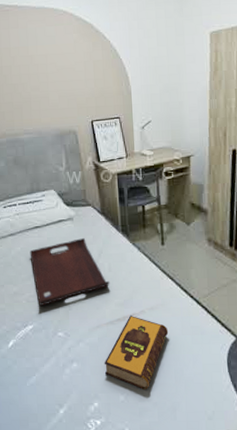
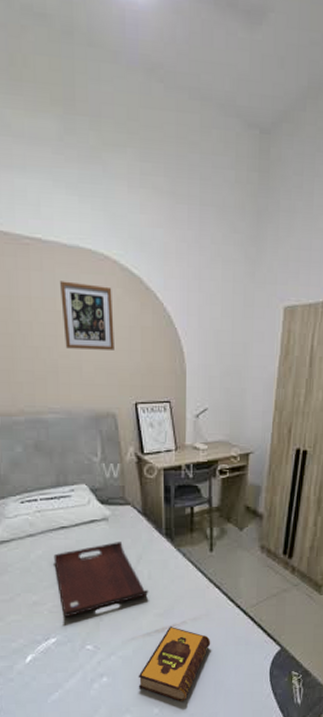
picture frame: none [31,33,73,83] -> present [60,281,114,350]

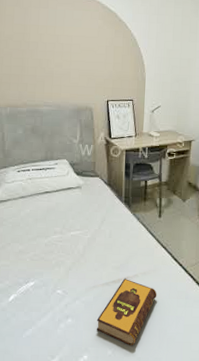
serving tray: present [53,542,149,618] -> none [38,206,109,265]
picture frame: present [60,281,114,350] -> none [59,15,95,63]

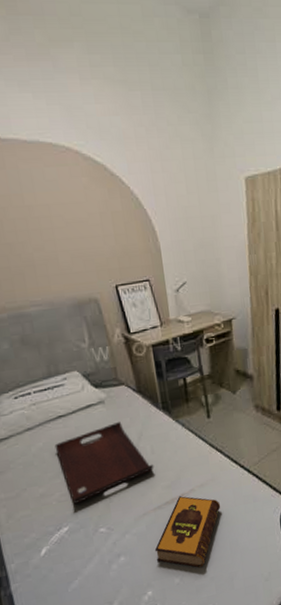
serving tray: none [38,206,109,265] -> present [54,422,154,505]

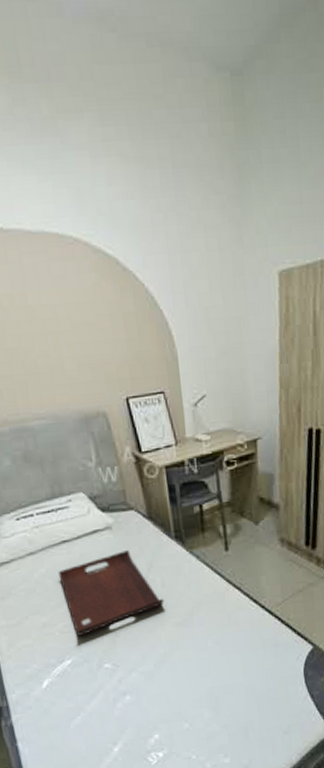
hardback book: present [154,496,221,568] -> none [162,635,237,714]

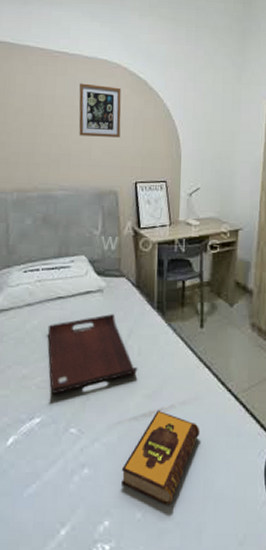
picture frame: none [29,271,97,347] -> present [79,83,122,138]
hardback book: none [162,635,237,714] -> present [121,411,200,505]

